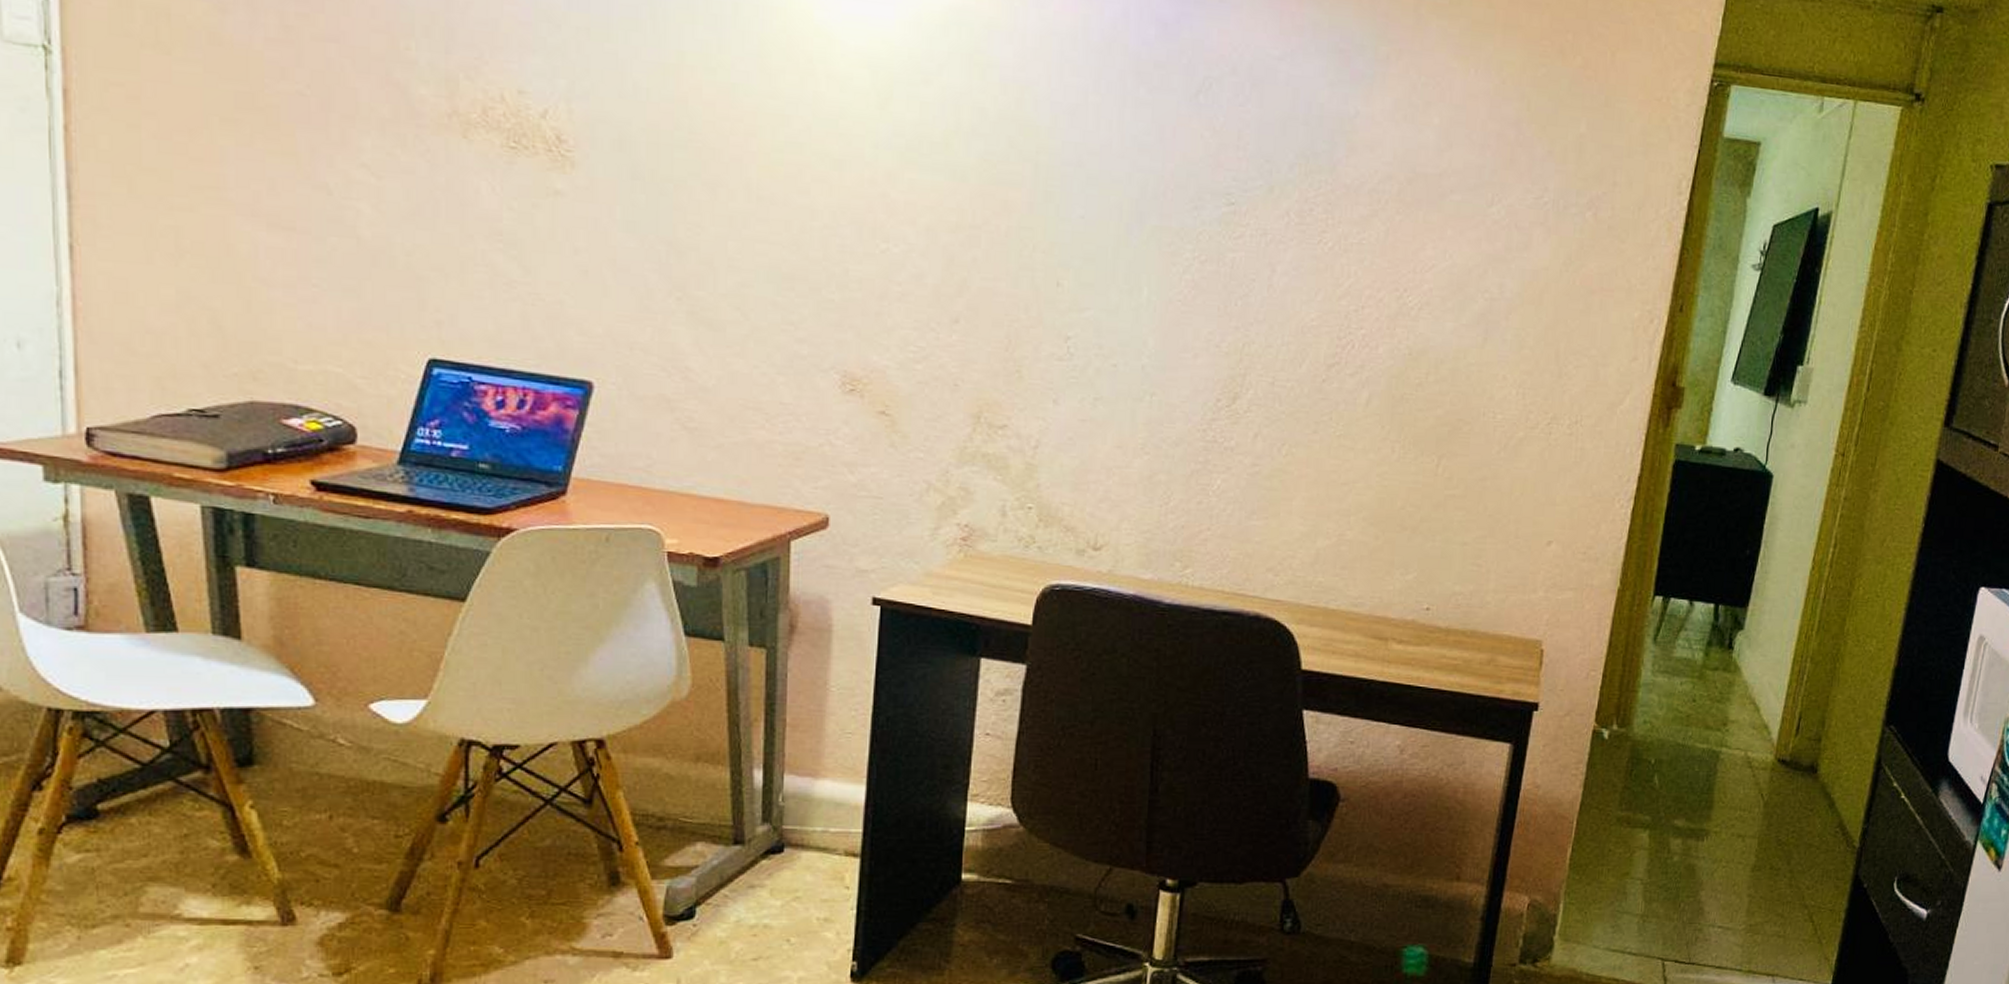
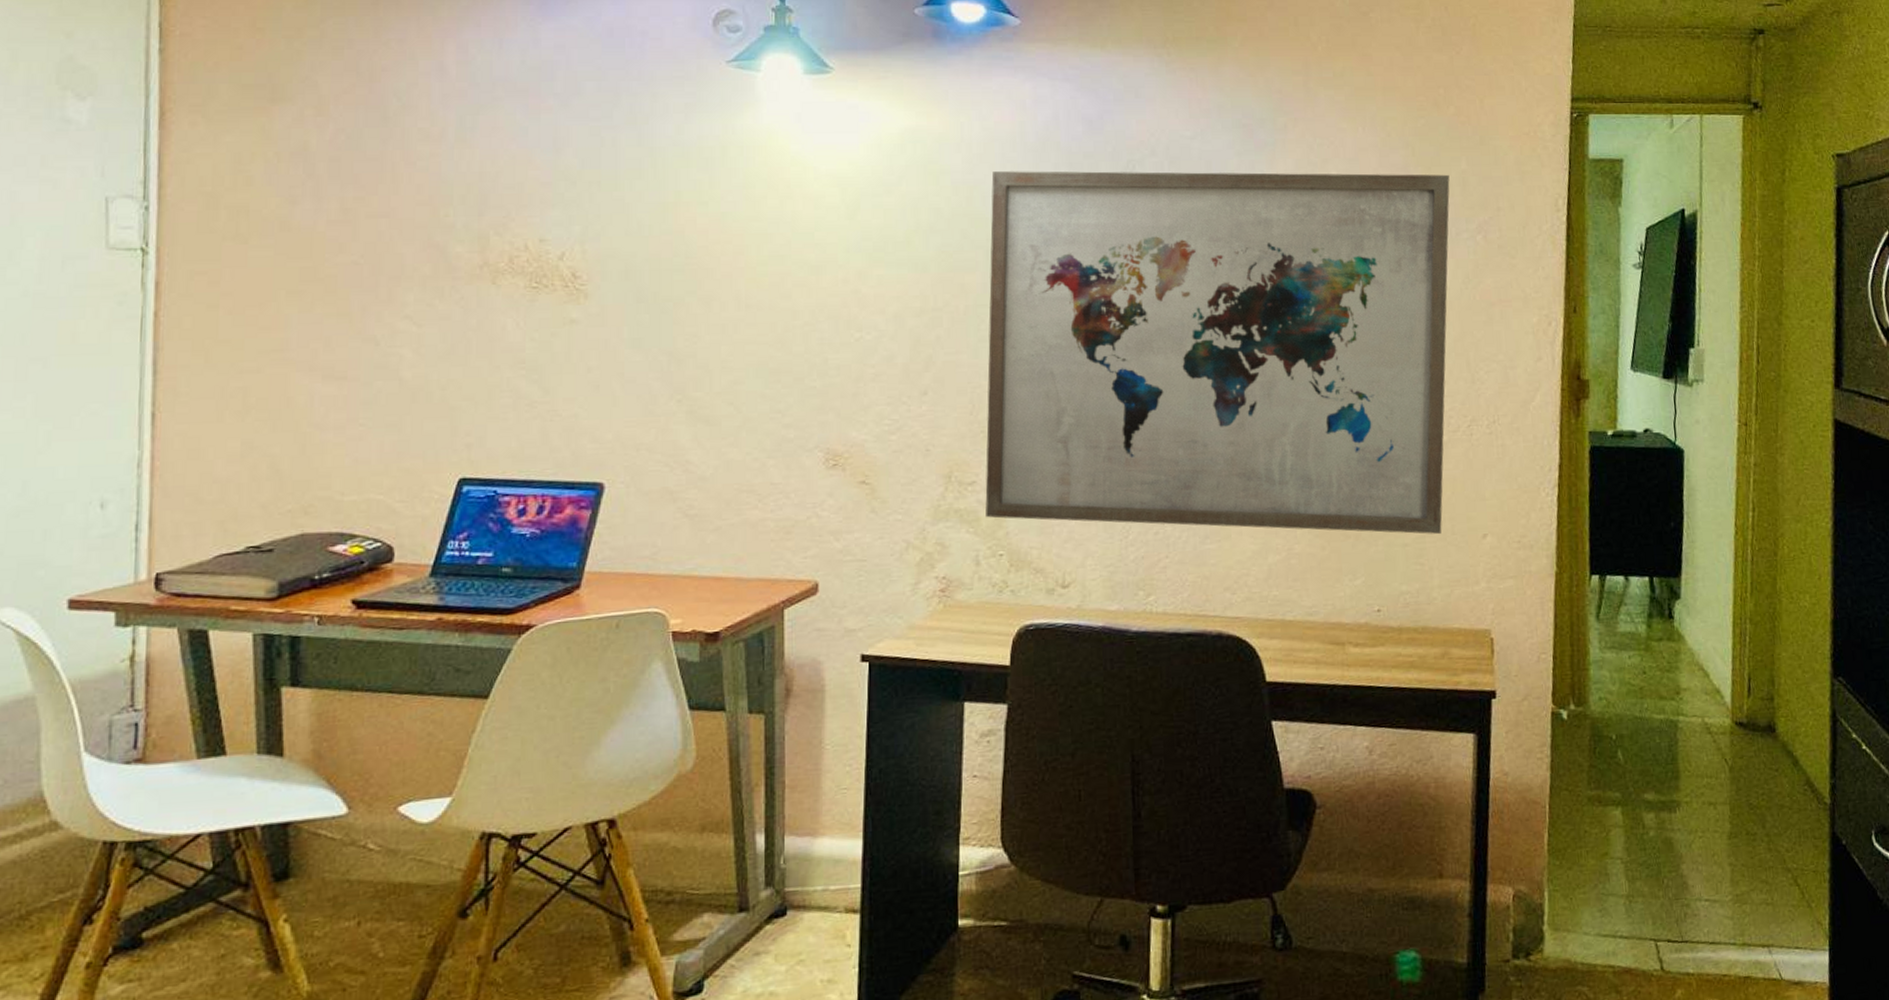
wall art: none [1016,71,1565,537] -> present [985,171,1450,535]

